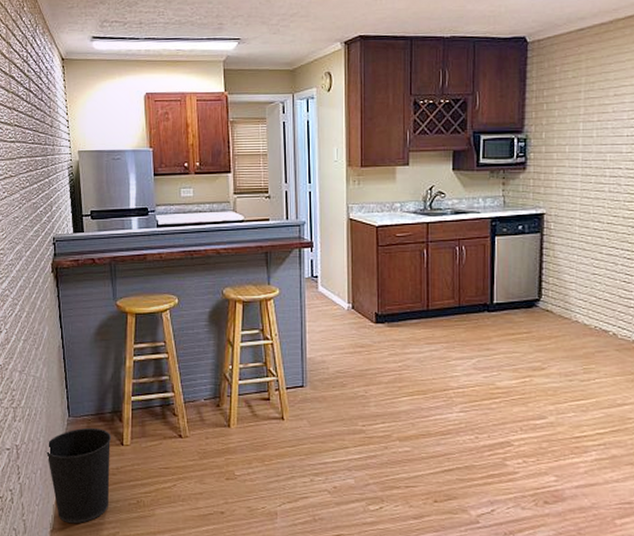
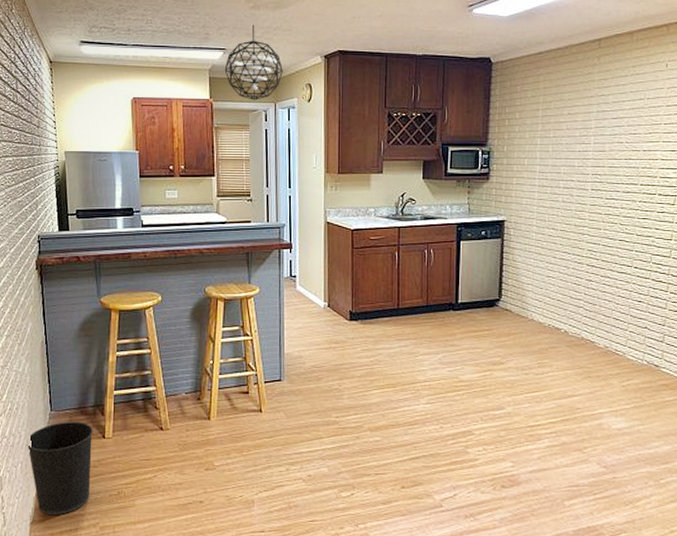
pendant light: none [239,11,301,92] -> present [224,24,283,100]

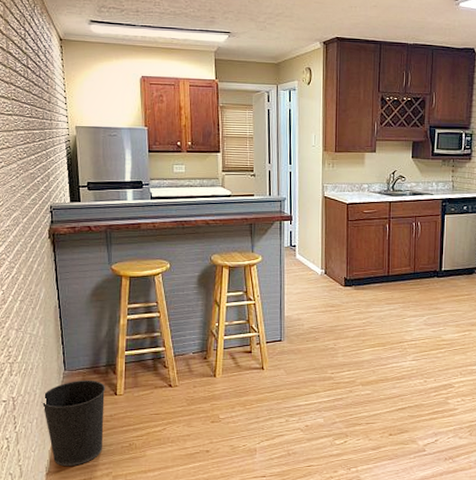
pendant light: present [224,24,283,100] -> none [229,10,285,82]

